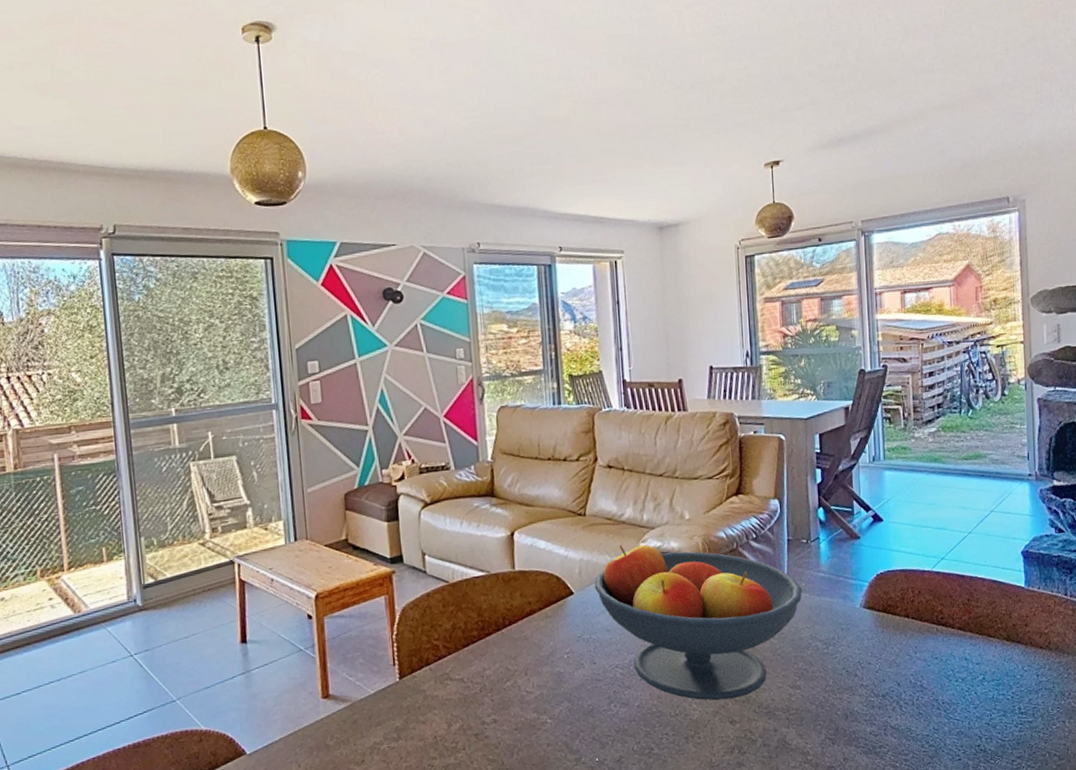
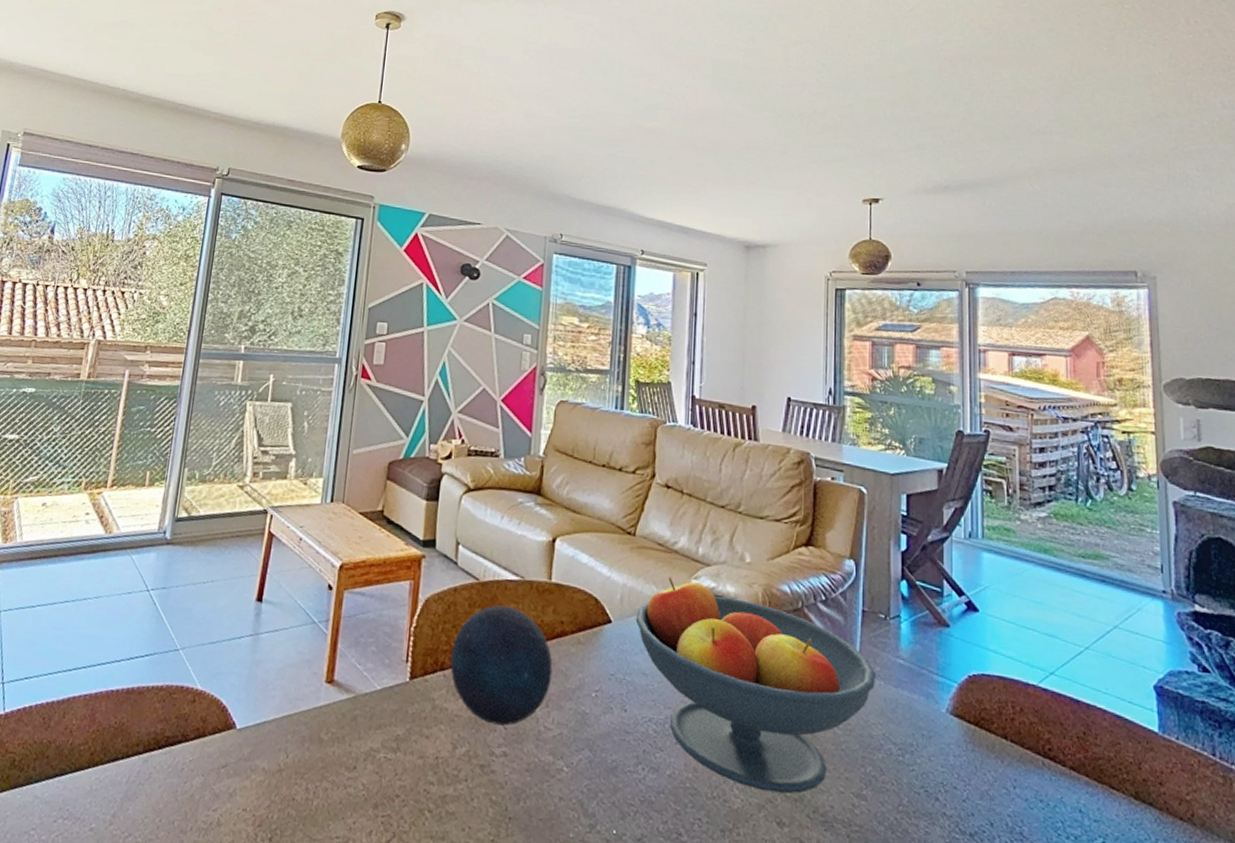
decorative orb: none [433,599,527,700] -> present [450,605,553,726]

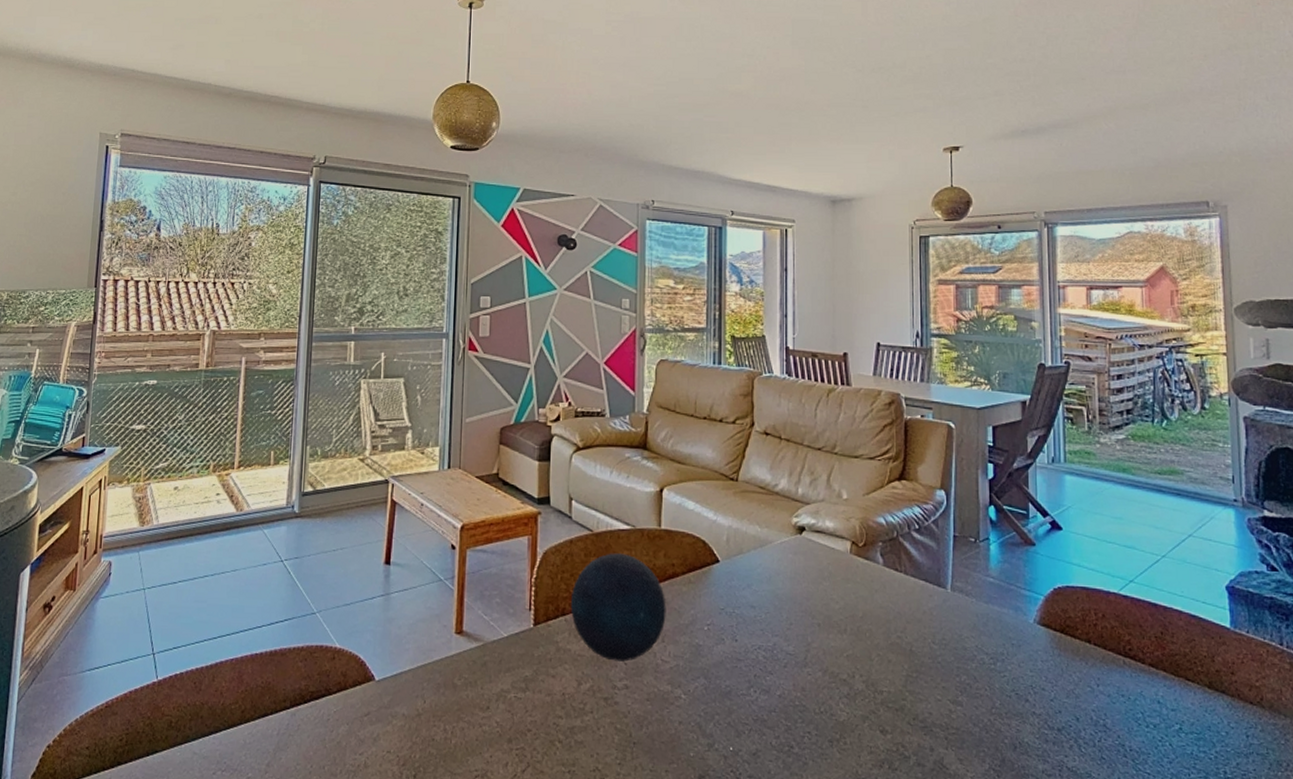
fruit bowl: present [636,577,876,794] -> none [742,517,968,705]

